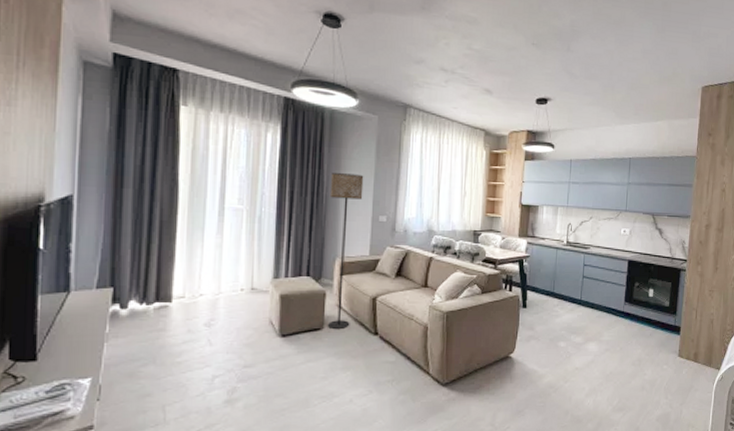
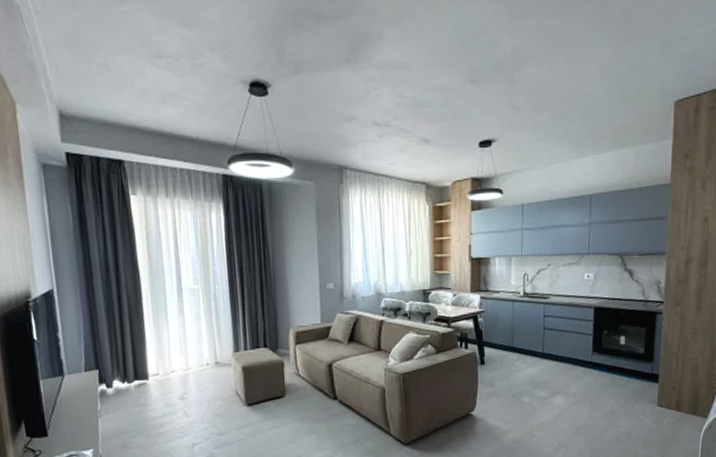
floor lamp: present [328,173,364,329] -> none [275,244,310,396]

